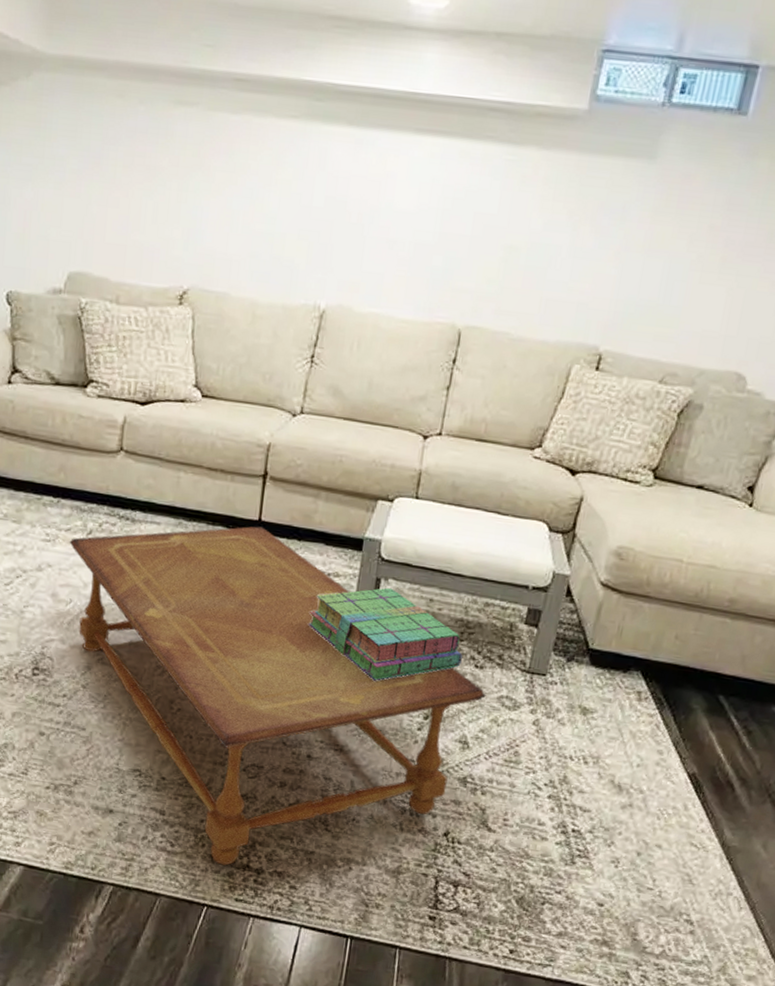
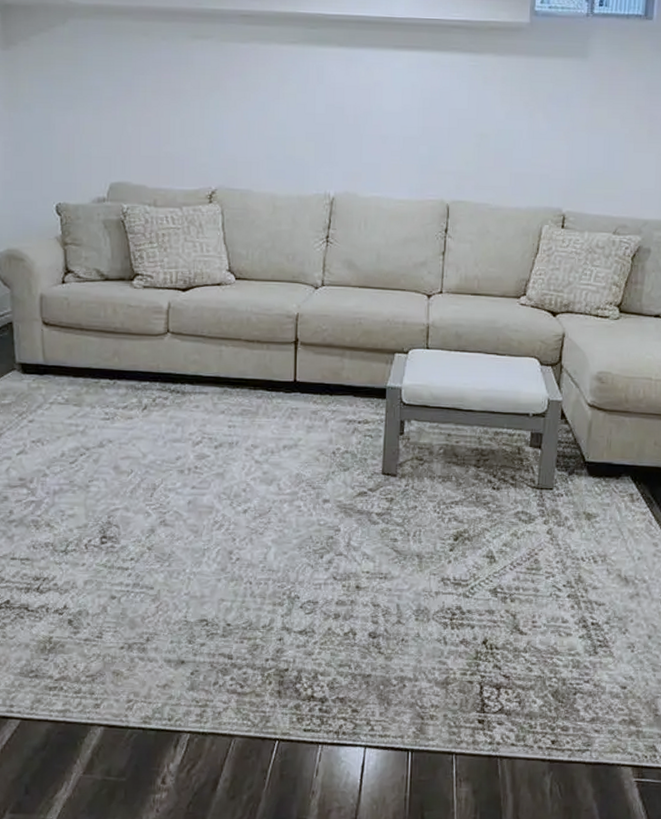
coffee table: present [69,526,486,866] -> none [126,386,505,699]
stack of books: present [308,587,462,681] -> none [346,428,481,512]

